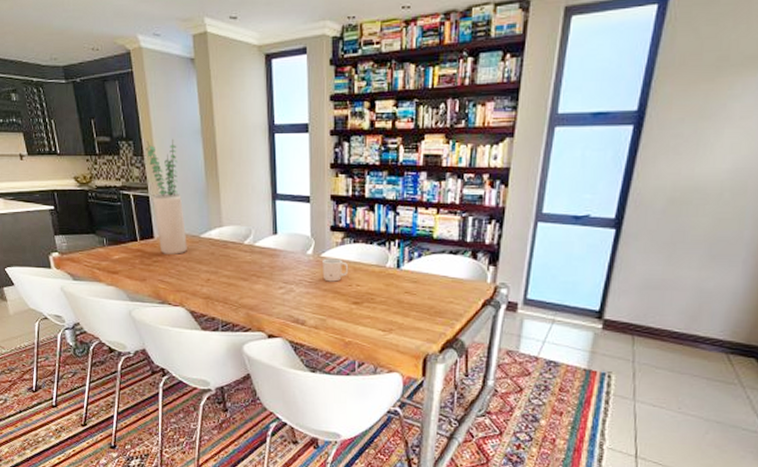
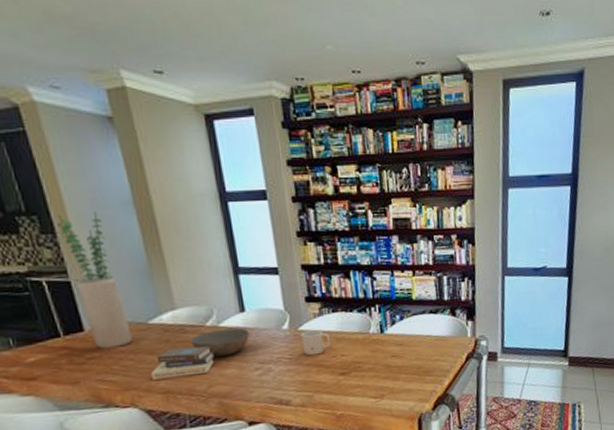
books: none [197,260,247,287] -> present [150,346,215,380]
bowl: none [230,249,278,273] -> present [190,328,249,358]

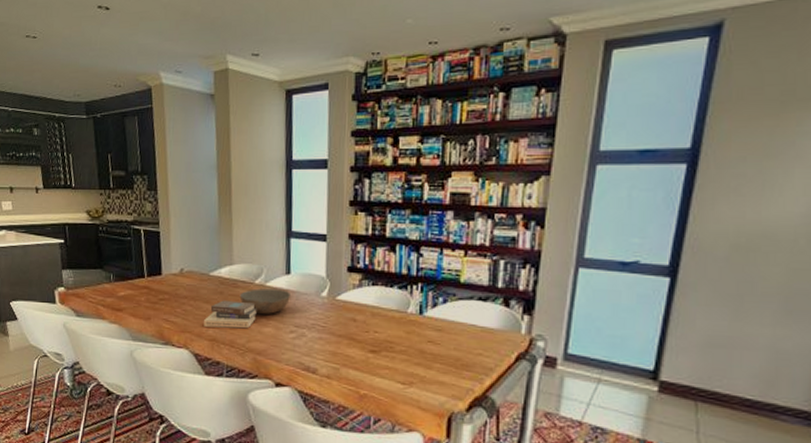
vase: present [57,211,133,349] -> none [159,173,196,293]
mug: present [300,330,331,356] -> none [336,301,366,327]

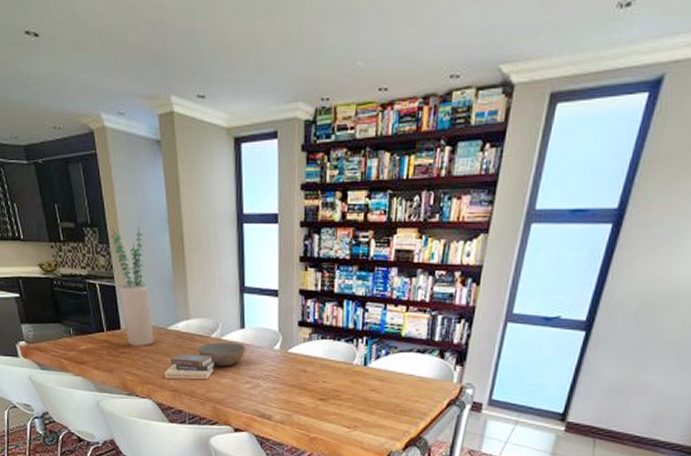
vase: none [159,173,196,293] -> present [110,226,154,346]

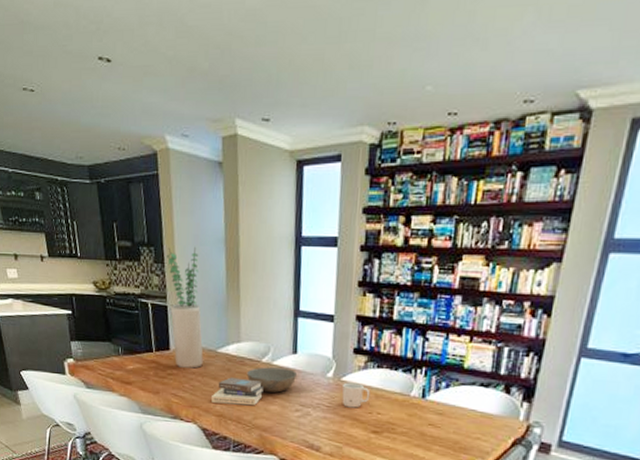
mug: none [288,354,316,378] -> present [341,382,371,408]

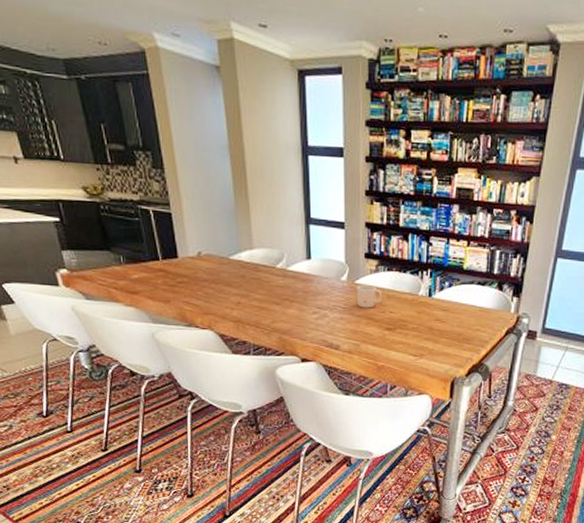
vase: present [166,246,204,369] -> none [165,152,215,276]
books: present [210,377,264,406] -> none [226,283,280,311]
bowl: present [246,367,297,393] -> none [262,272,312,298]

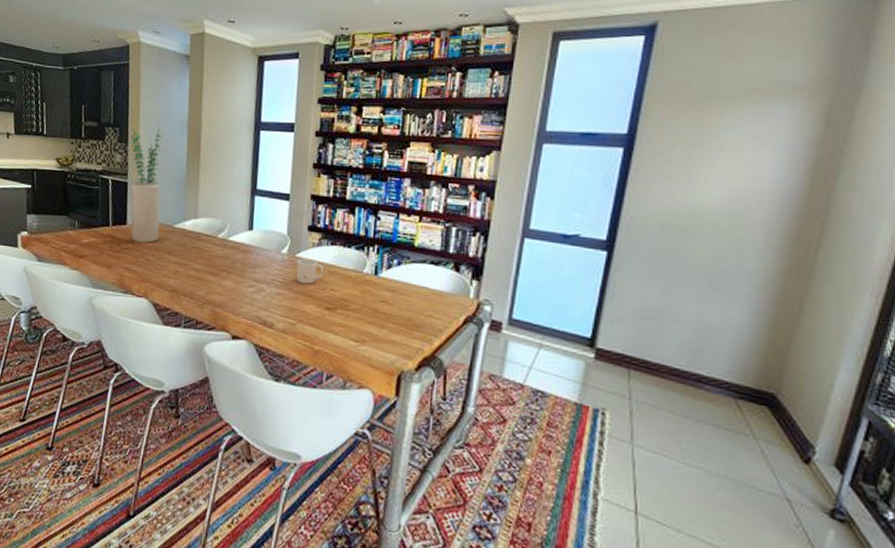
vase: none [165,152,215,276] -> present [130,128,162,243]

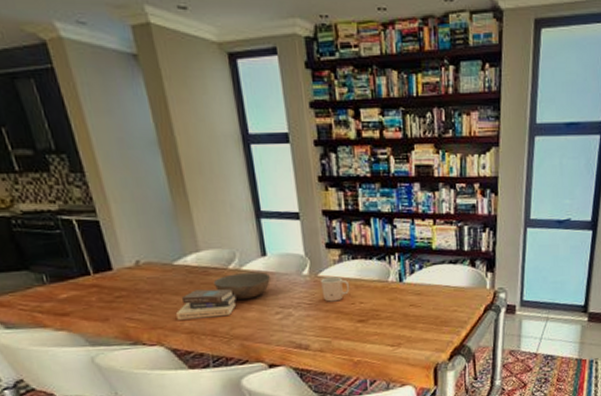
vase: present [130,128,162,243] -> none [85,150,159,288]
books: none [164,252,218,281] -> present [175,289,237,320]
bowl: none [202,242,252,269] -> present [213,272,270,300]

